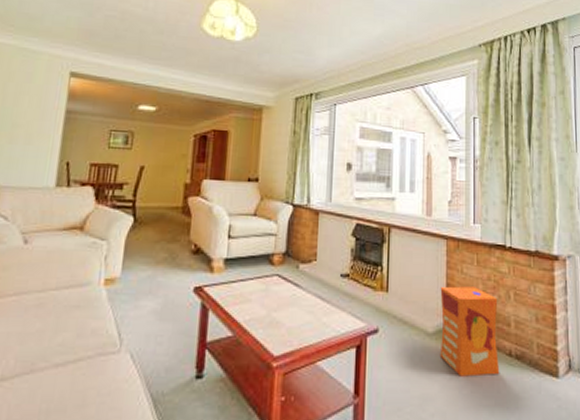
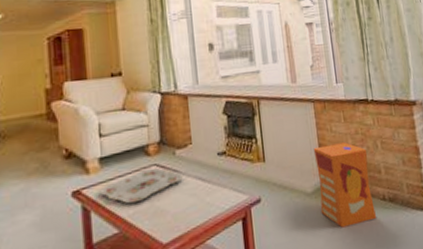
serving tray: none [220,277,303,310] -> present [100,168,183,204]

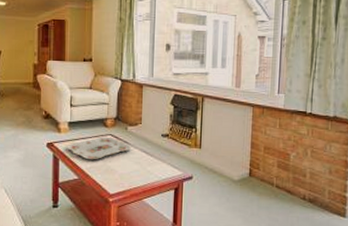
carton: present [313,142,377,228] -> none [243,144,296,214]

